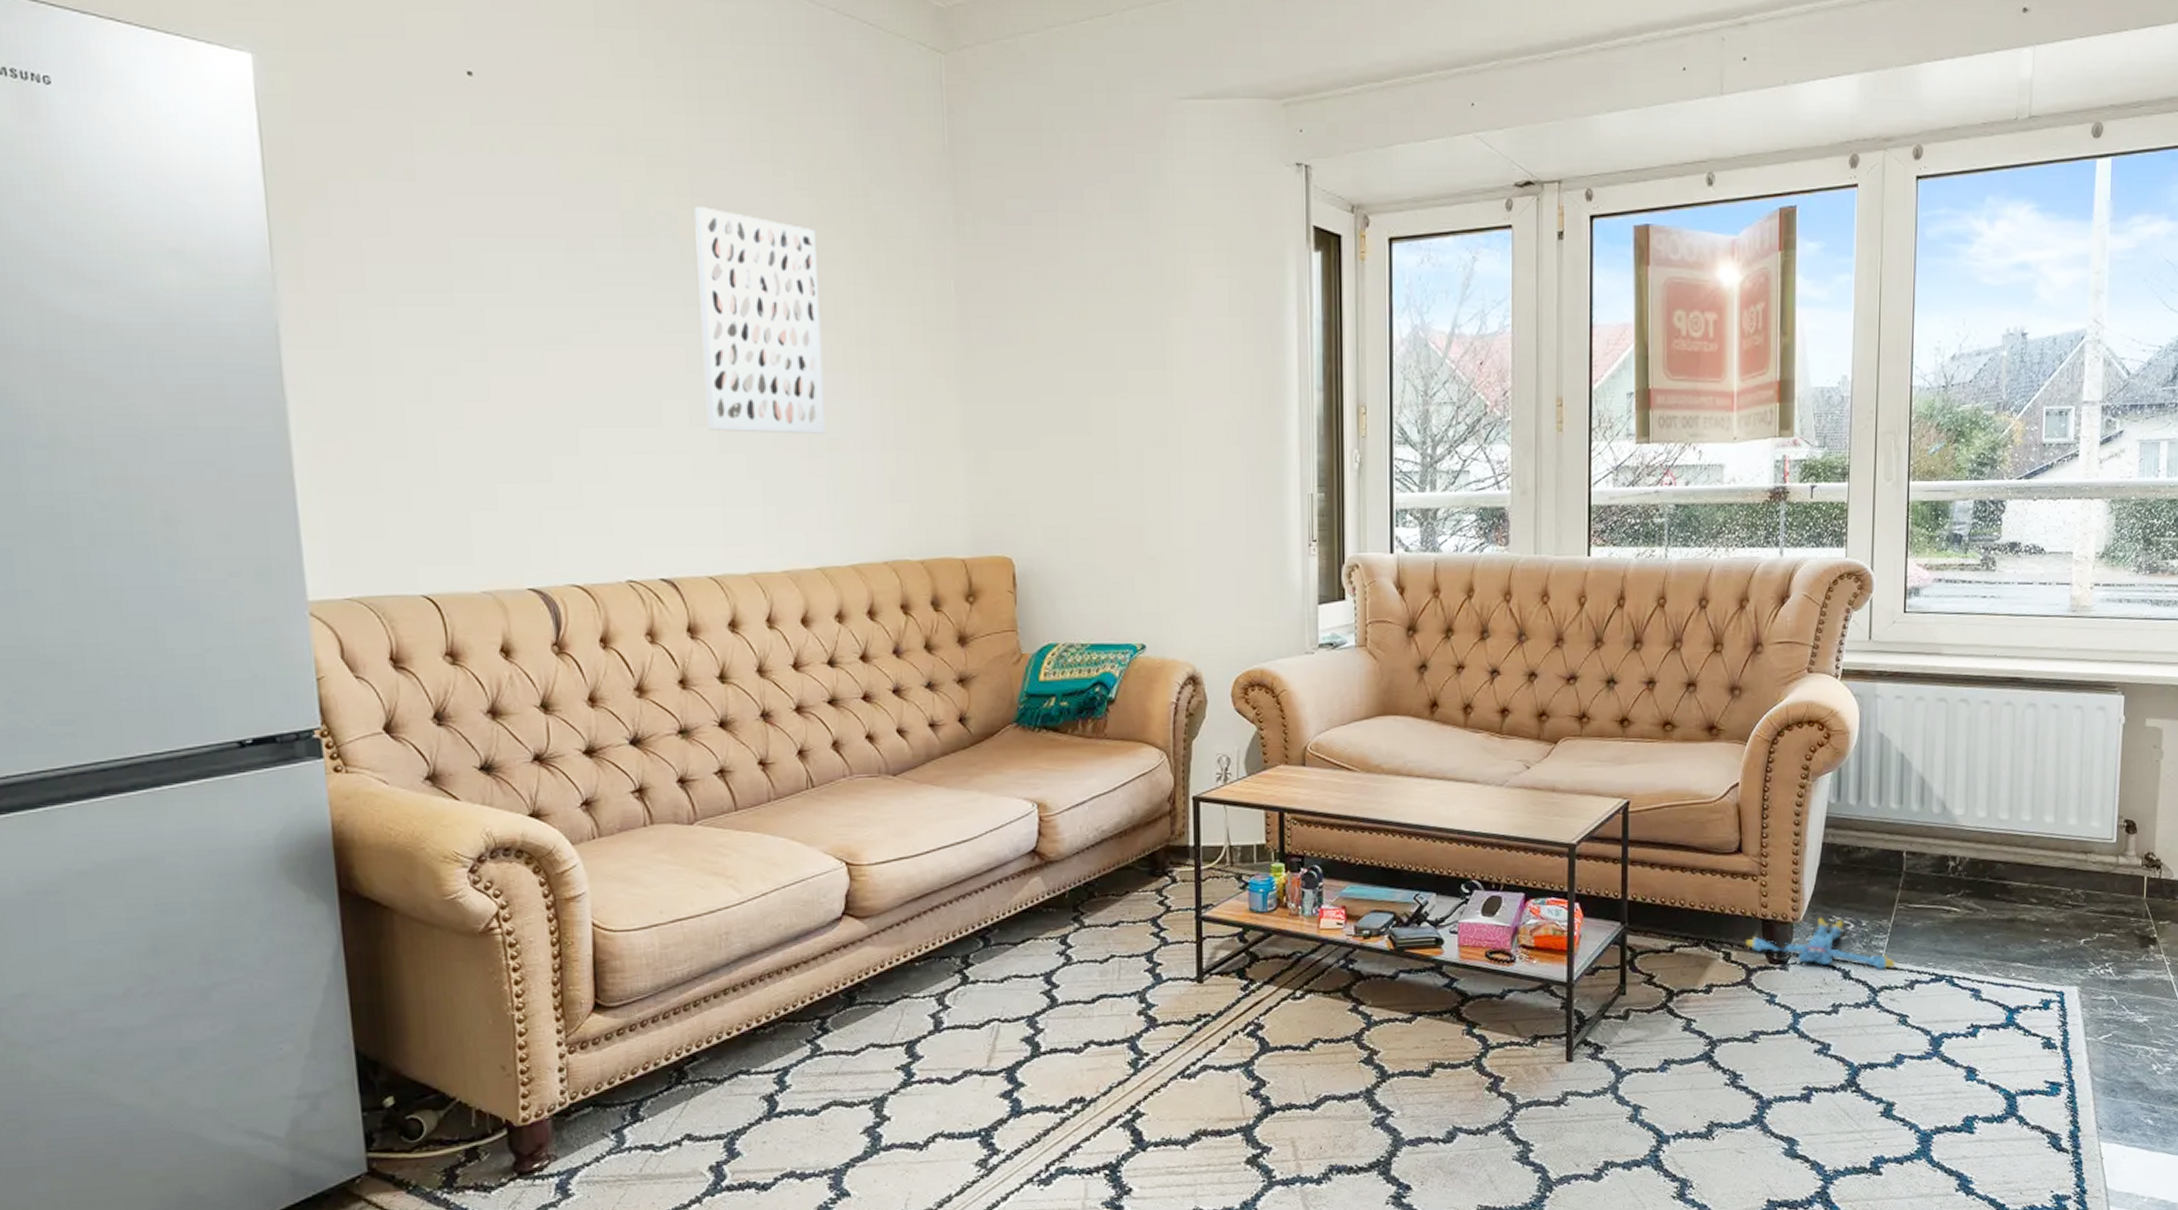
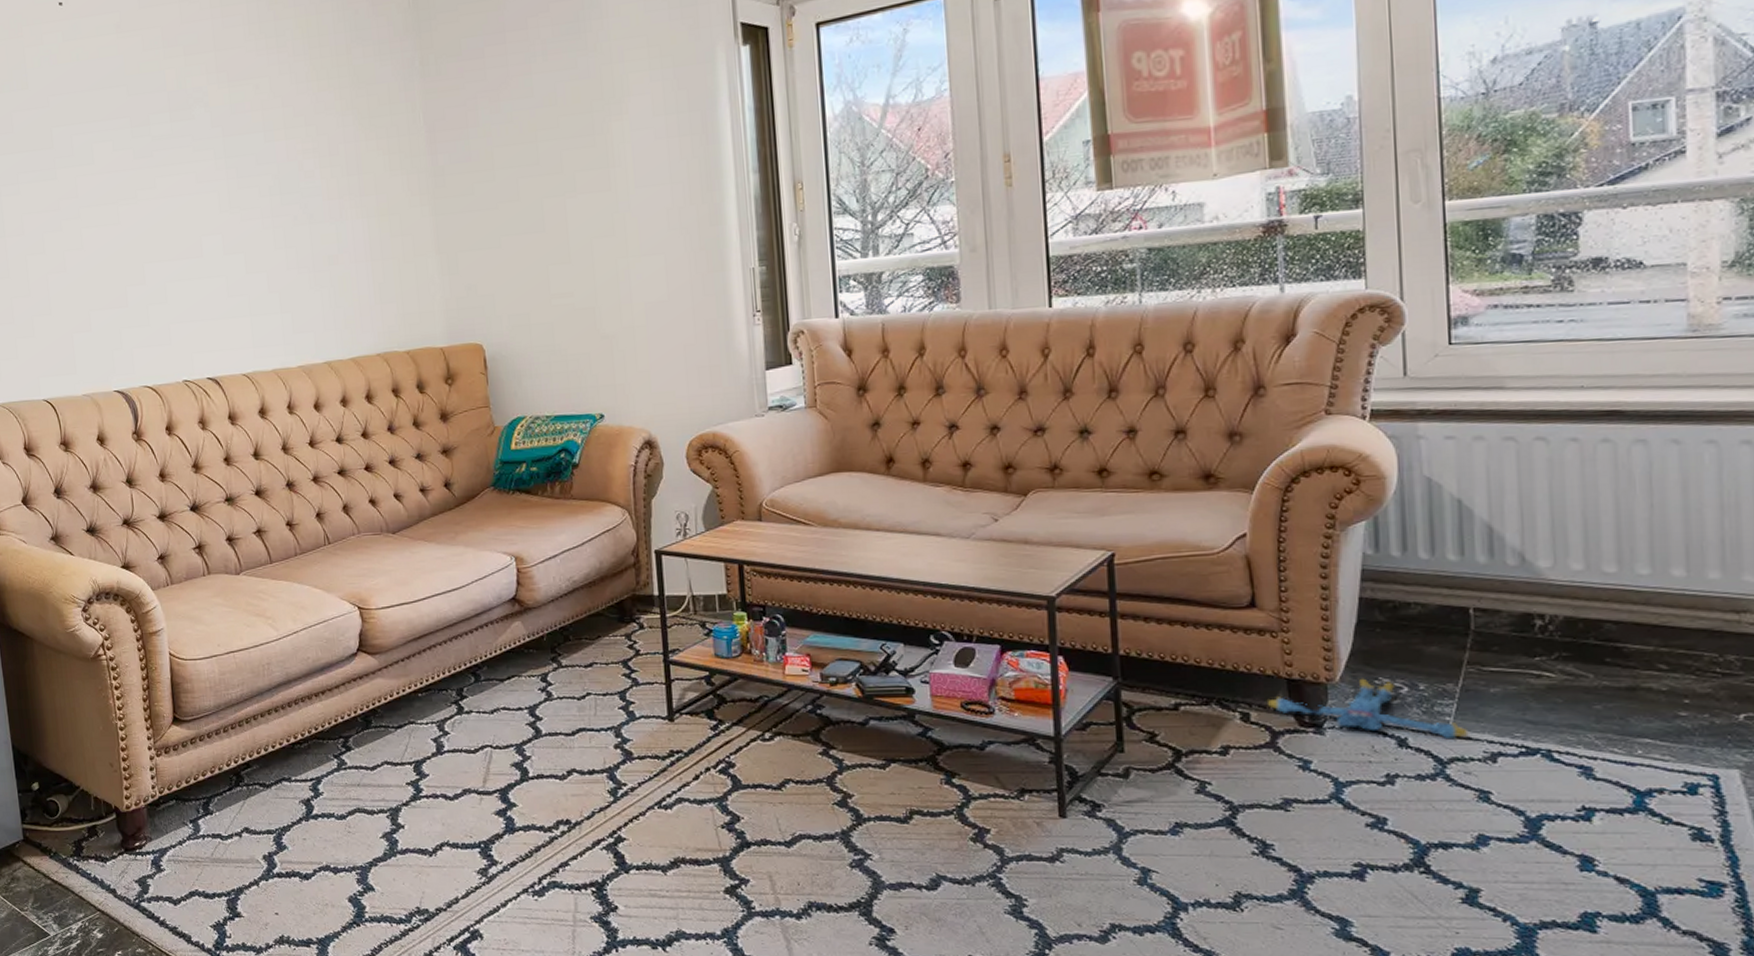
wall art: present [694,207,825,434] -> none [220,80,326,257]

